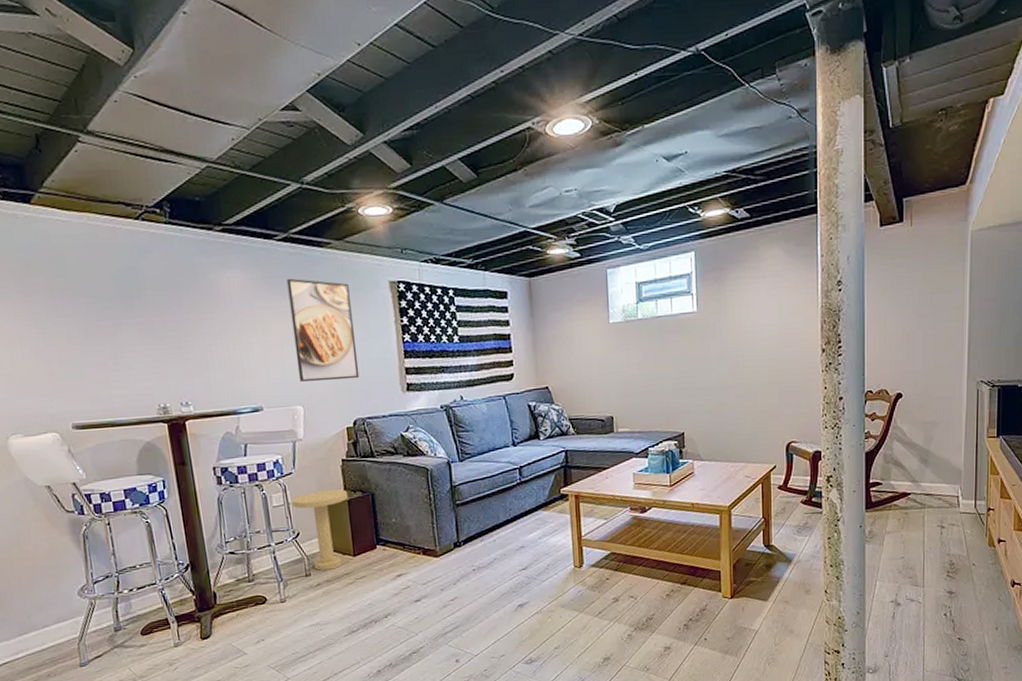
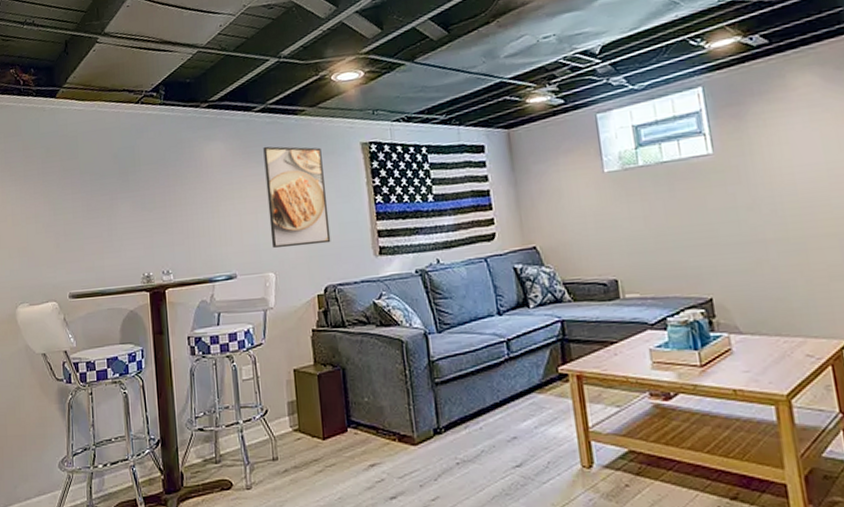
side table: present [292,489,349,571] -> none [261,363,318,454]

